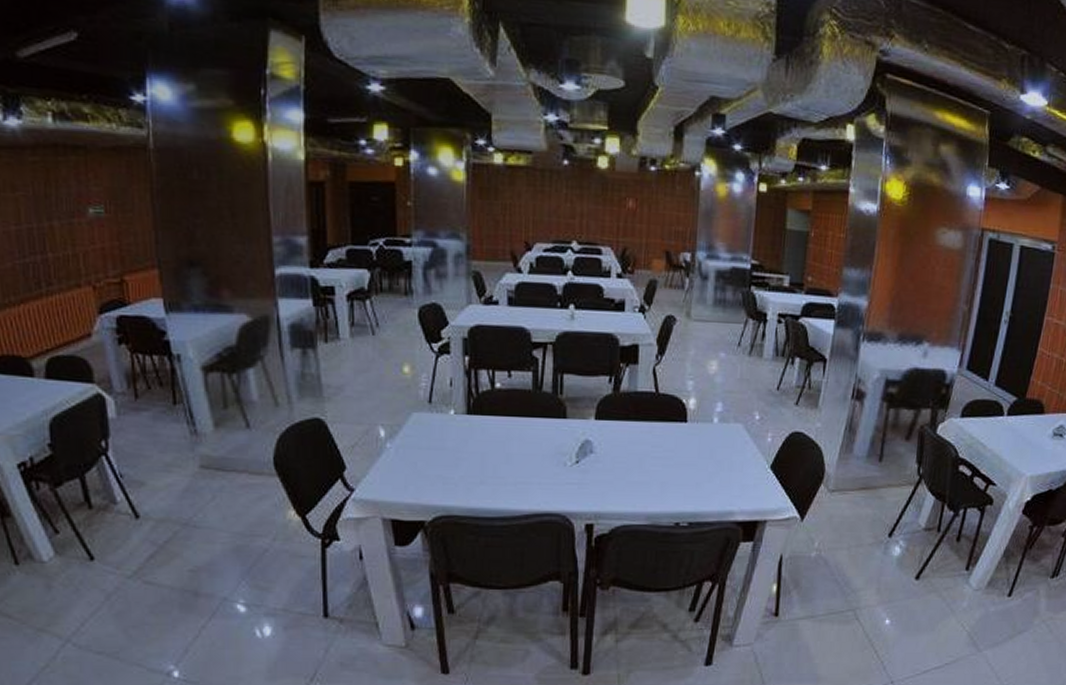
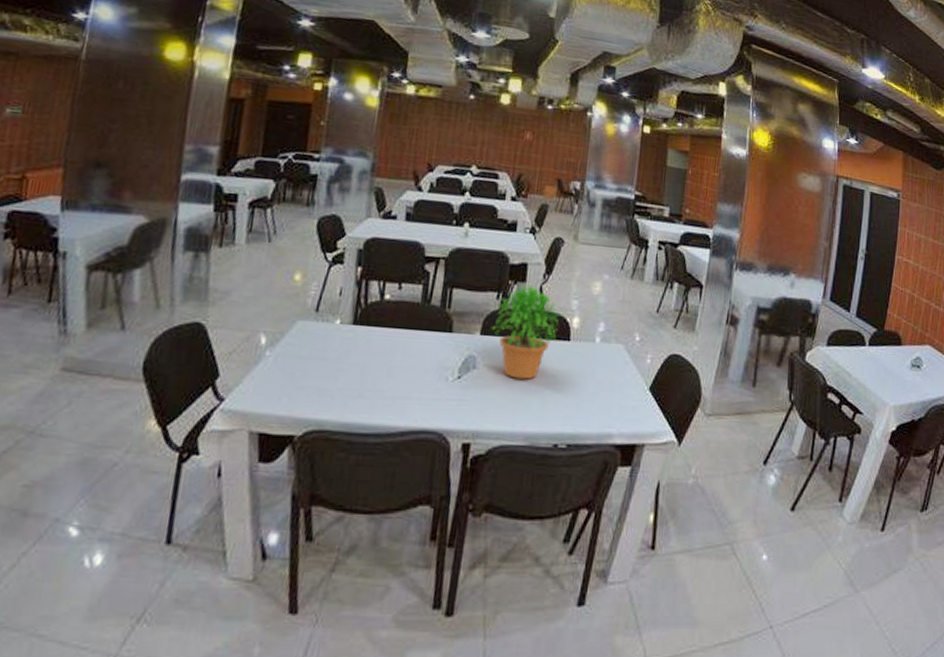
potted plant: none [606,367,679,462] -> present [492,285,563,380]

